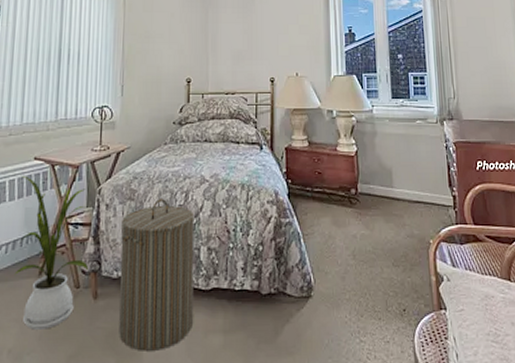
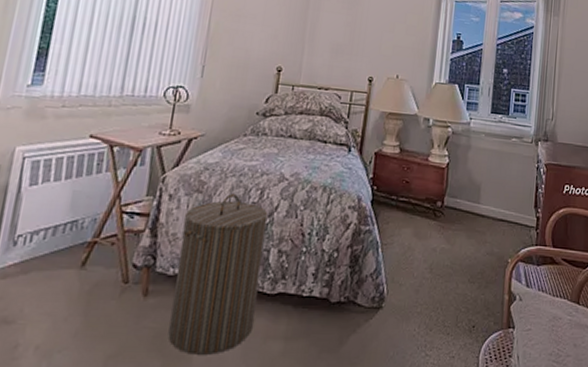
house plant: present [14,175,89,330] -> none [52,153,148,326]

